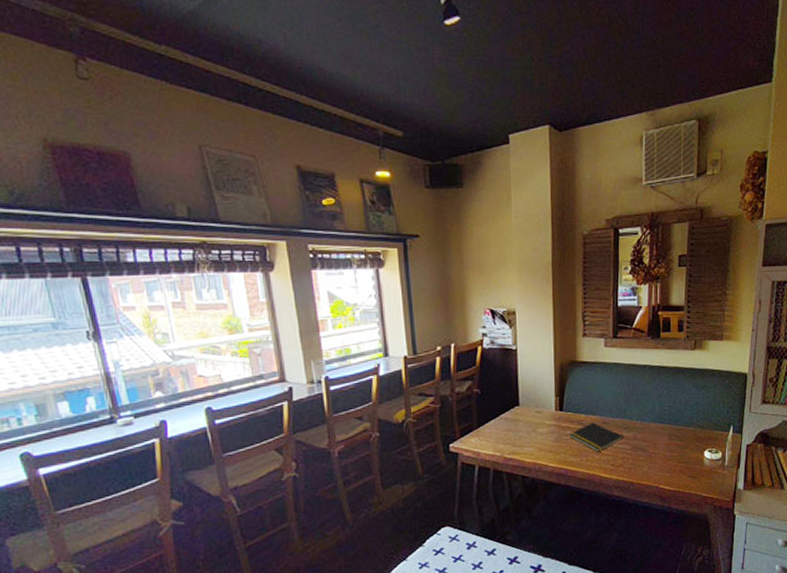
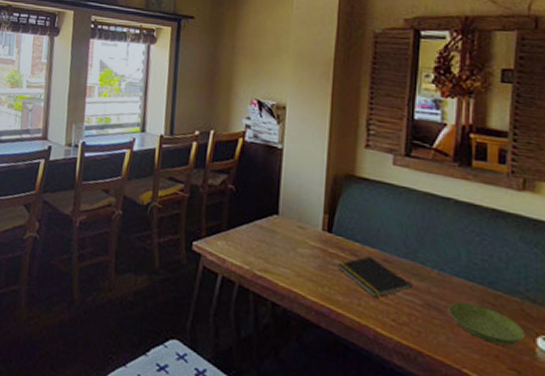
saucer: none [648,438,698,463] -> present [448,301,526,346]

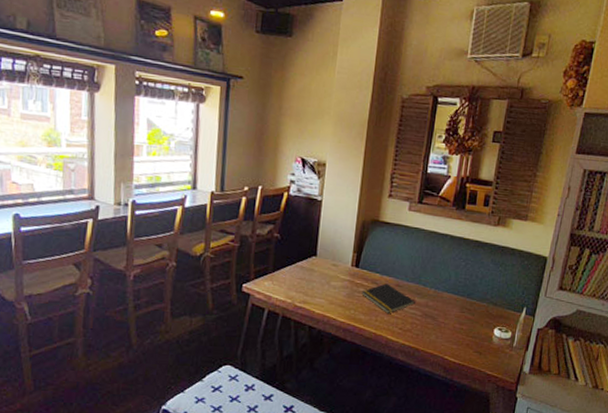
saucer: present [448,301,526,346] -> none [439,310,488,337]

